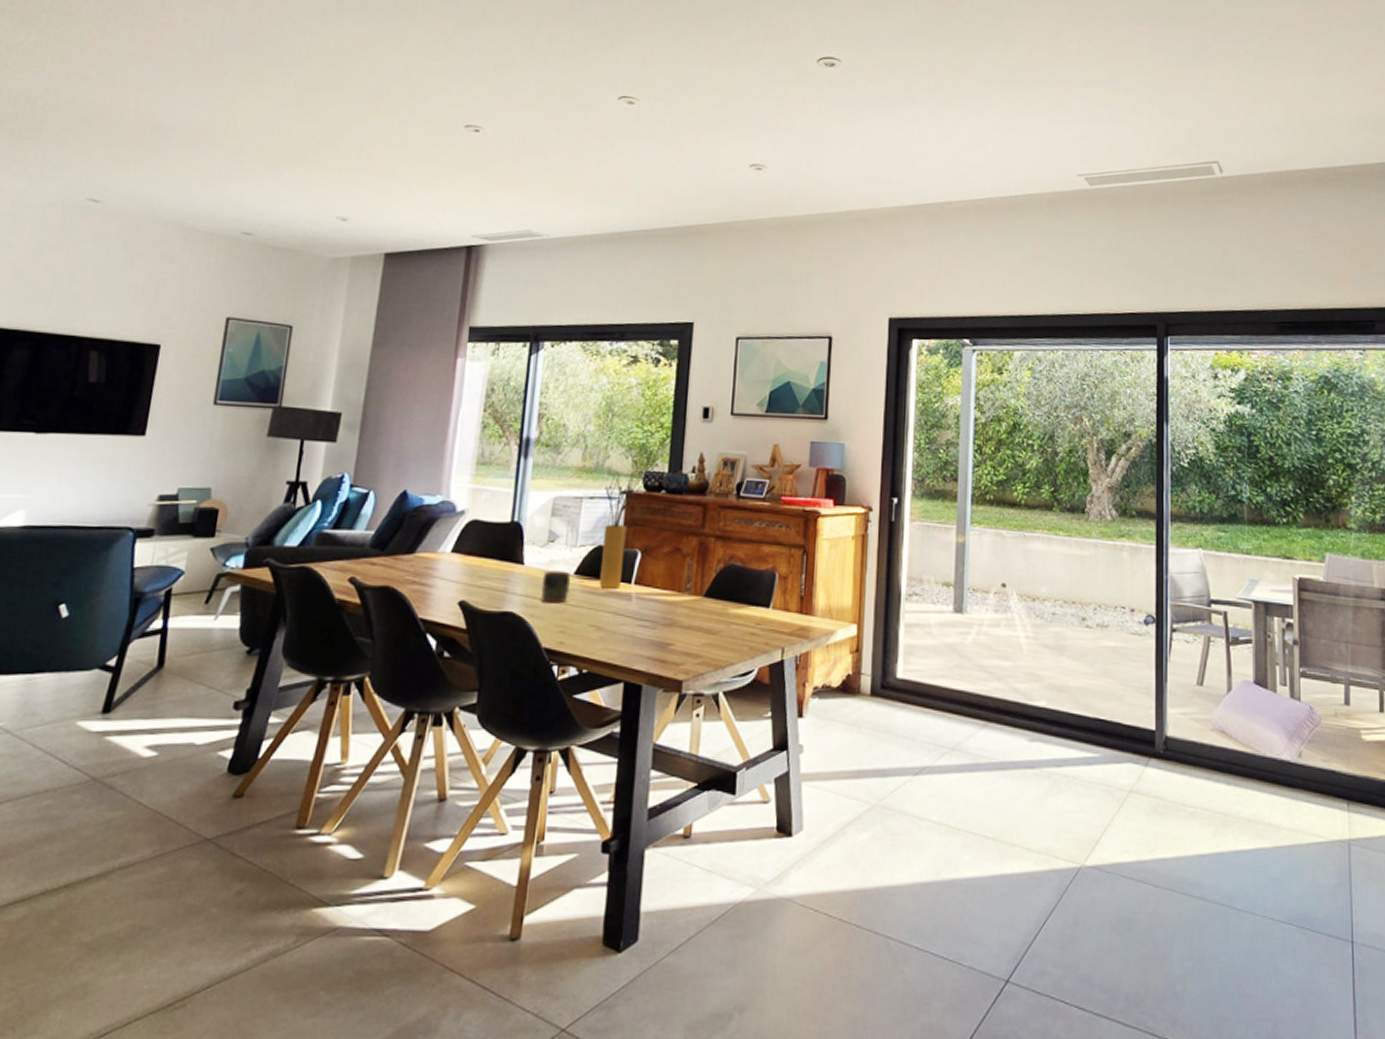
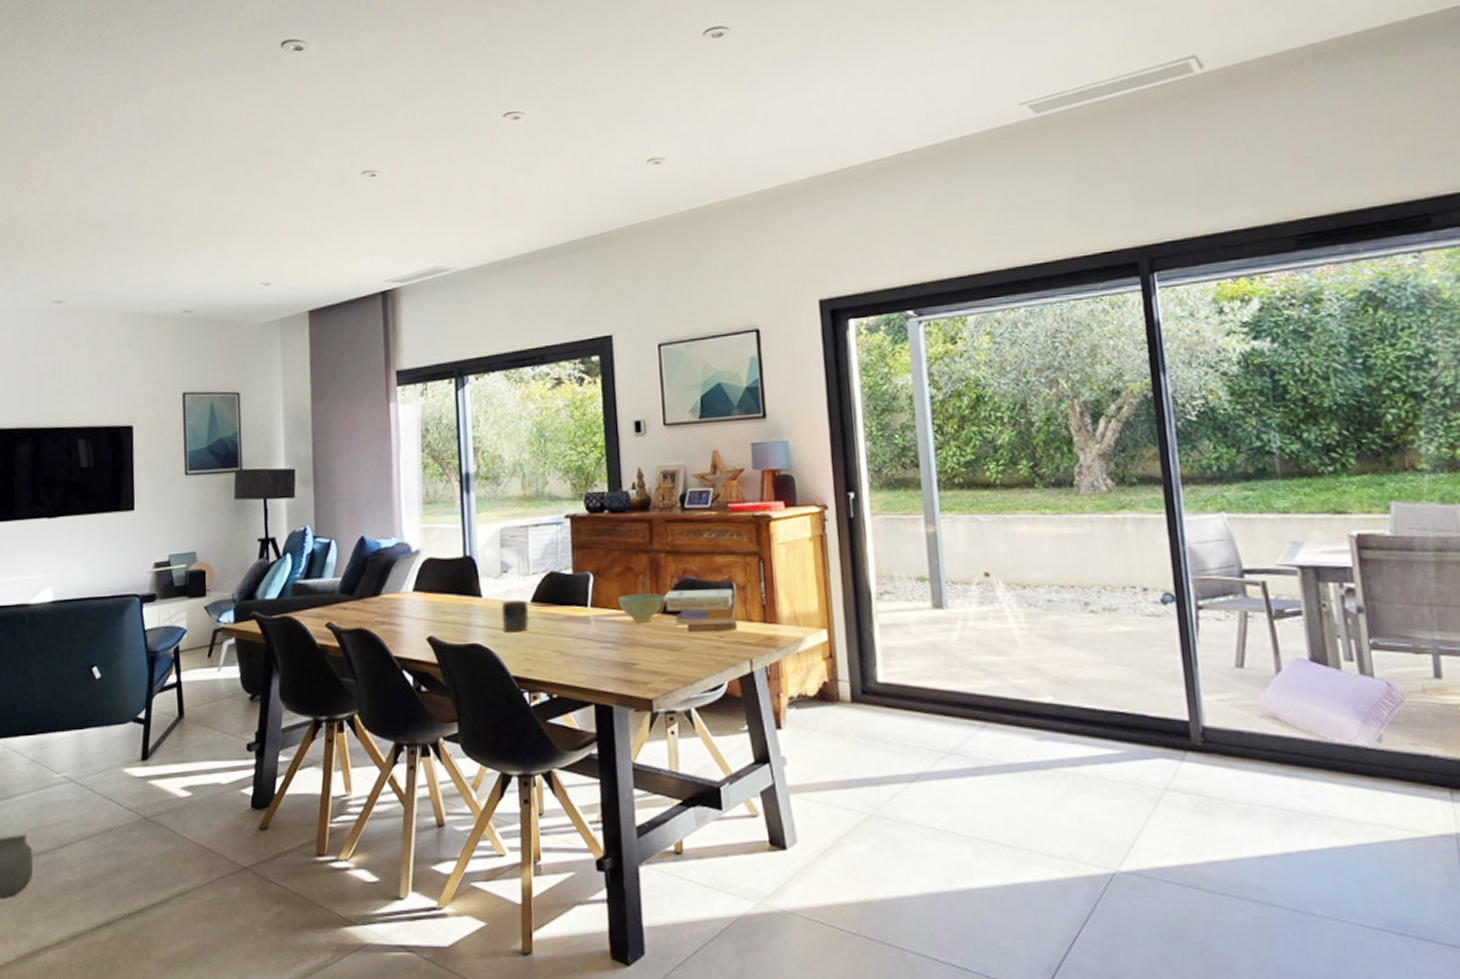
vase: present [599,472,642,589] -> none [548,495,584,614]
bowl: none [662,575,708,604] -> present [617,593,664,623]
books: none [706,574,775,620] -> present [662,588,737,633]

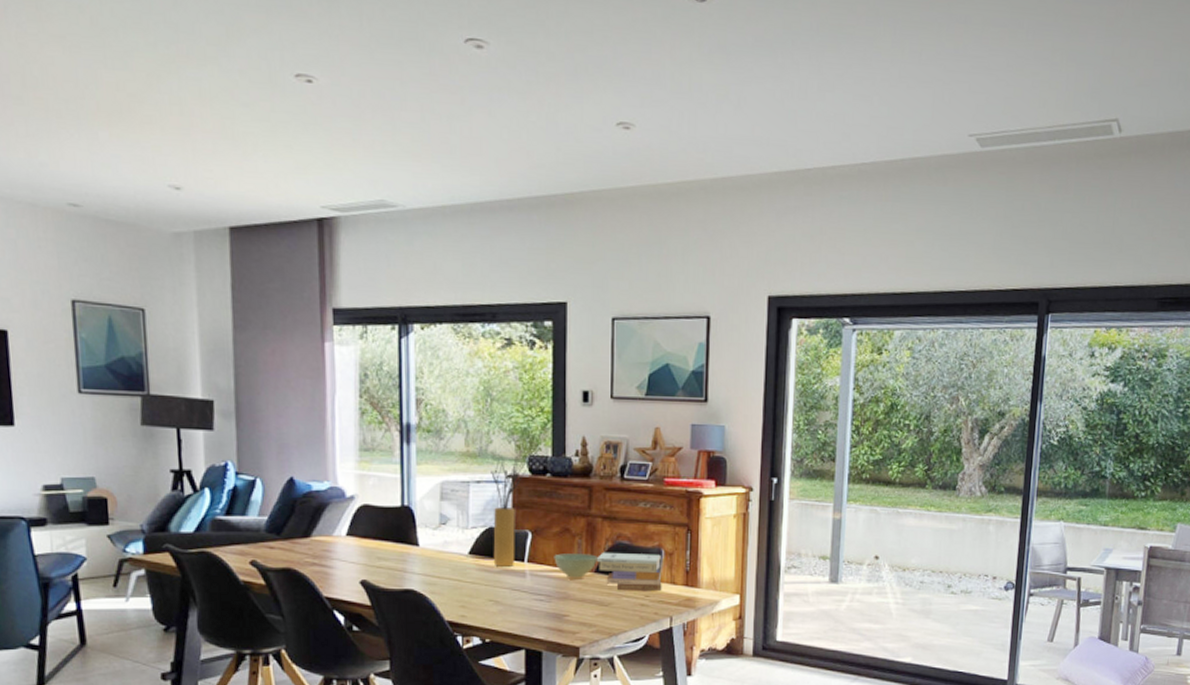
mug: present [501,600,529,633] -> none [438,551,465,581]
vase: none [548,495,584,614] -> present [491,456,527,567]

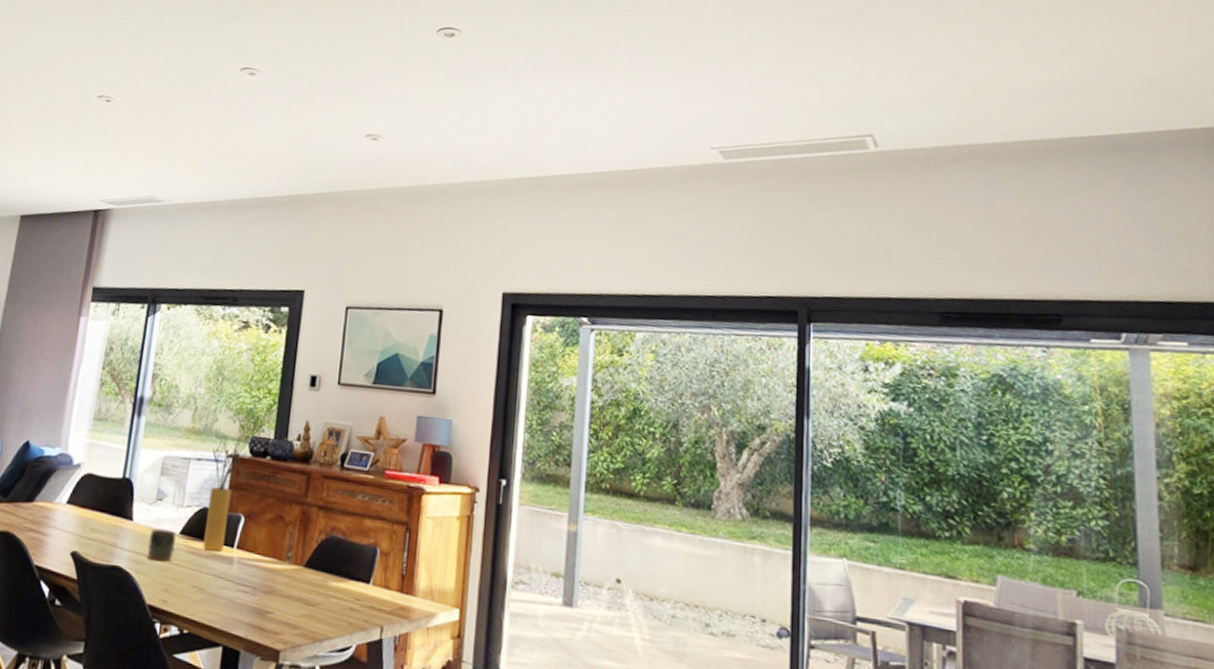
mug: none [438,551,465,581] -> present [147,528,176,562]
bowl: present [554,553,597,579] -> none [264,542,309,573]
books: present [596,552,662,592] -> none [307,544,376,596]

